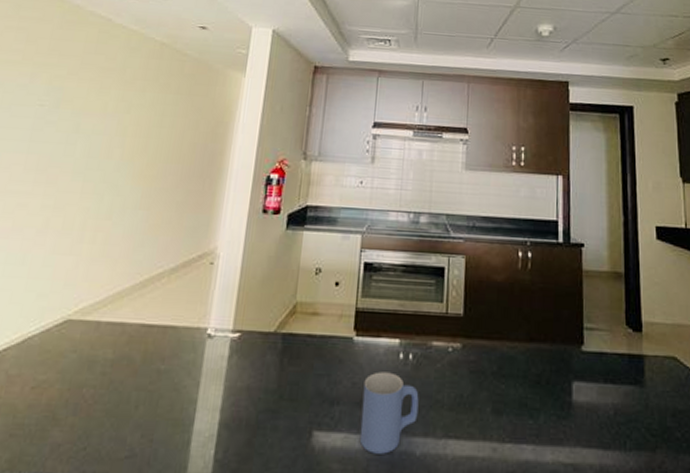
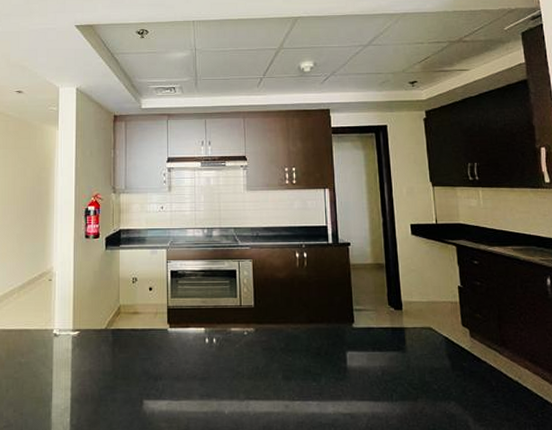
mug: present [359,372,419,454] -> none [179,353,224,414]

